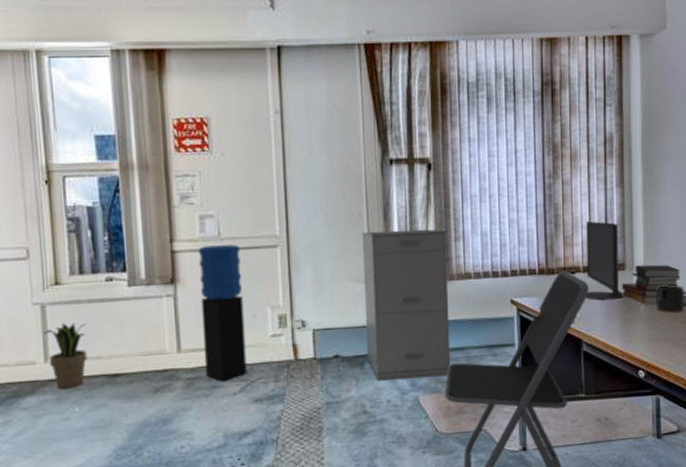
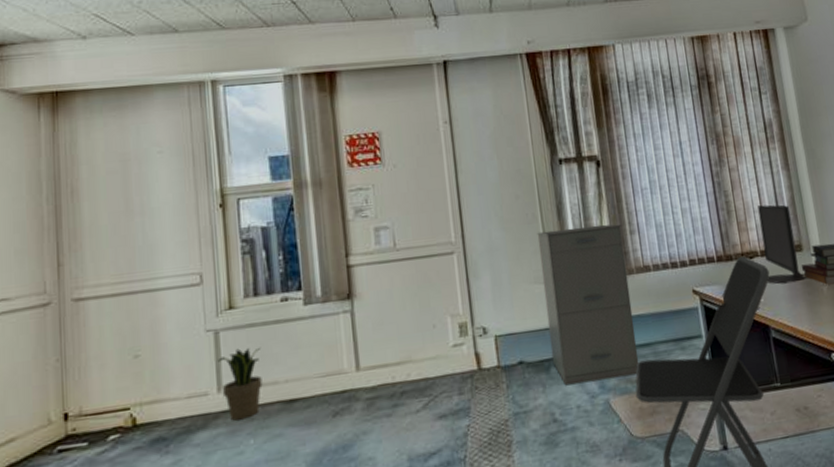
water cooler: present [198,245,248,382] -> none [374,254,430,400]

